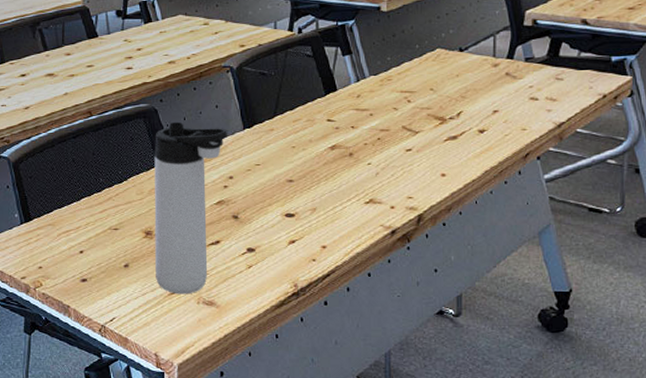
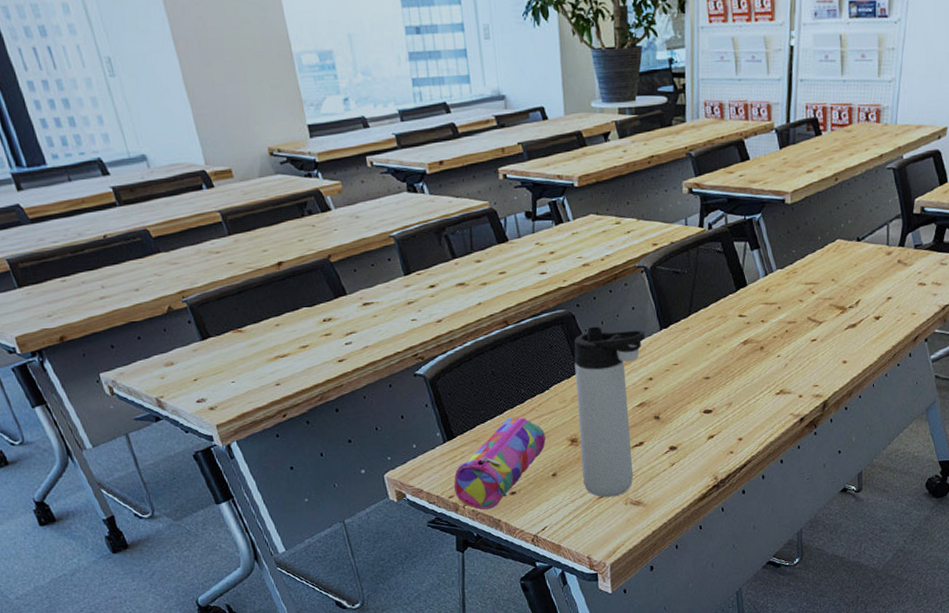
pencil case: none [27,205,120,295] -> present [454,417,546,510]

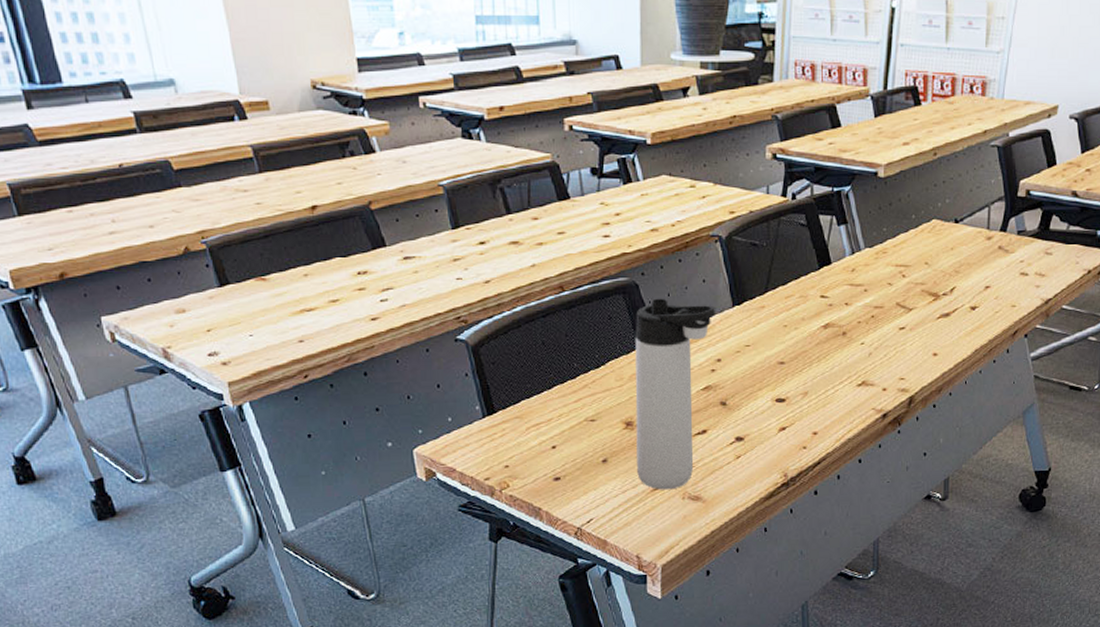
pencil case: present [454,417,546,510] -> none [491,393,597,496]

